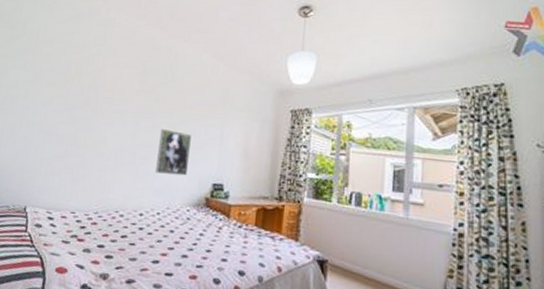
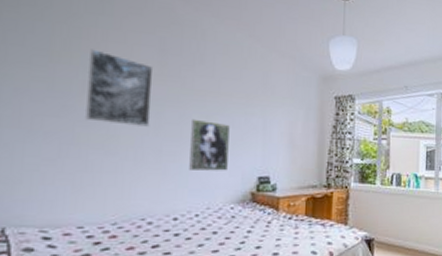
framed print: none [85,72,136,134] -> present [84,49,154,127]

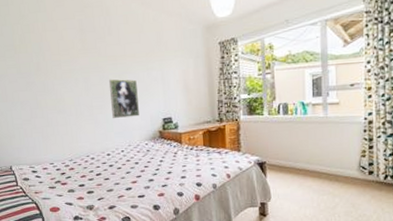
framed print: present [84,49,154,127] -> none [36,39,82,91]

